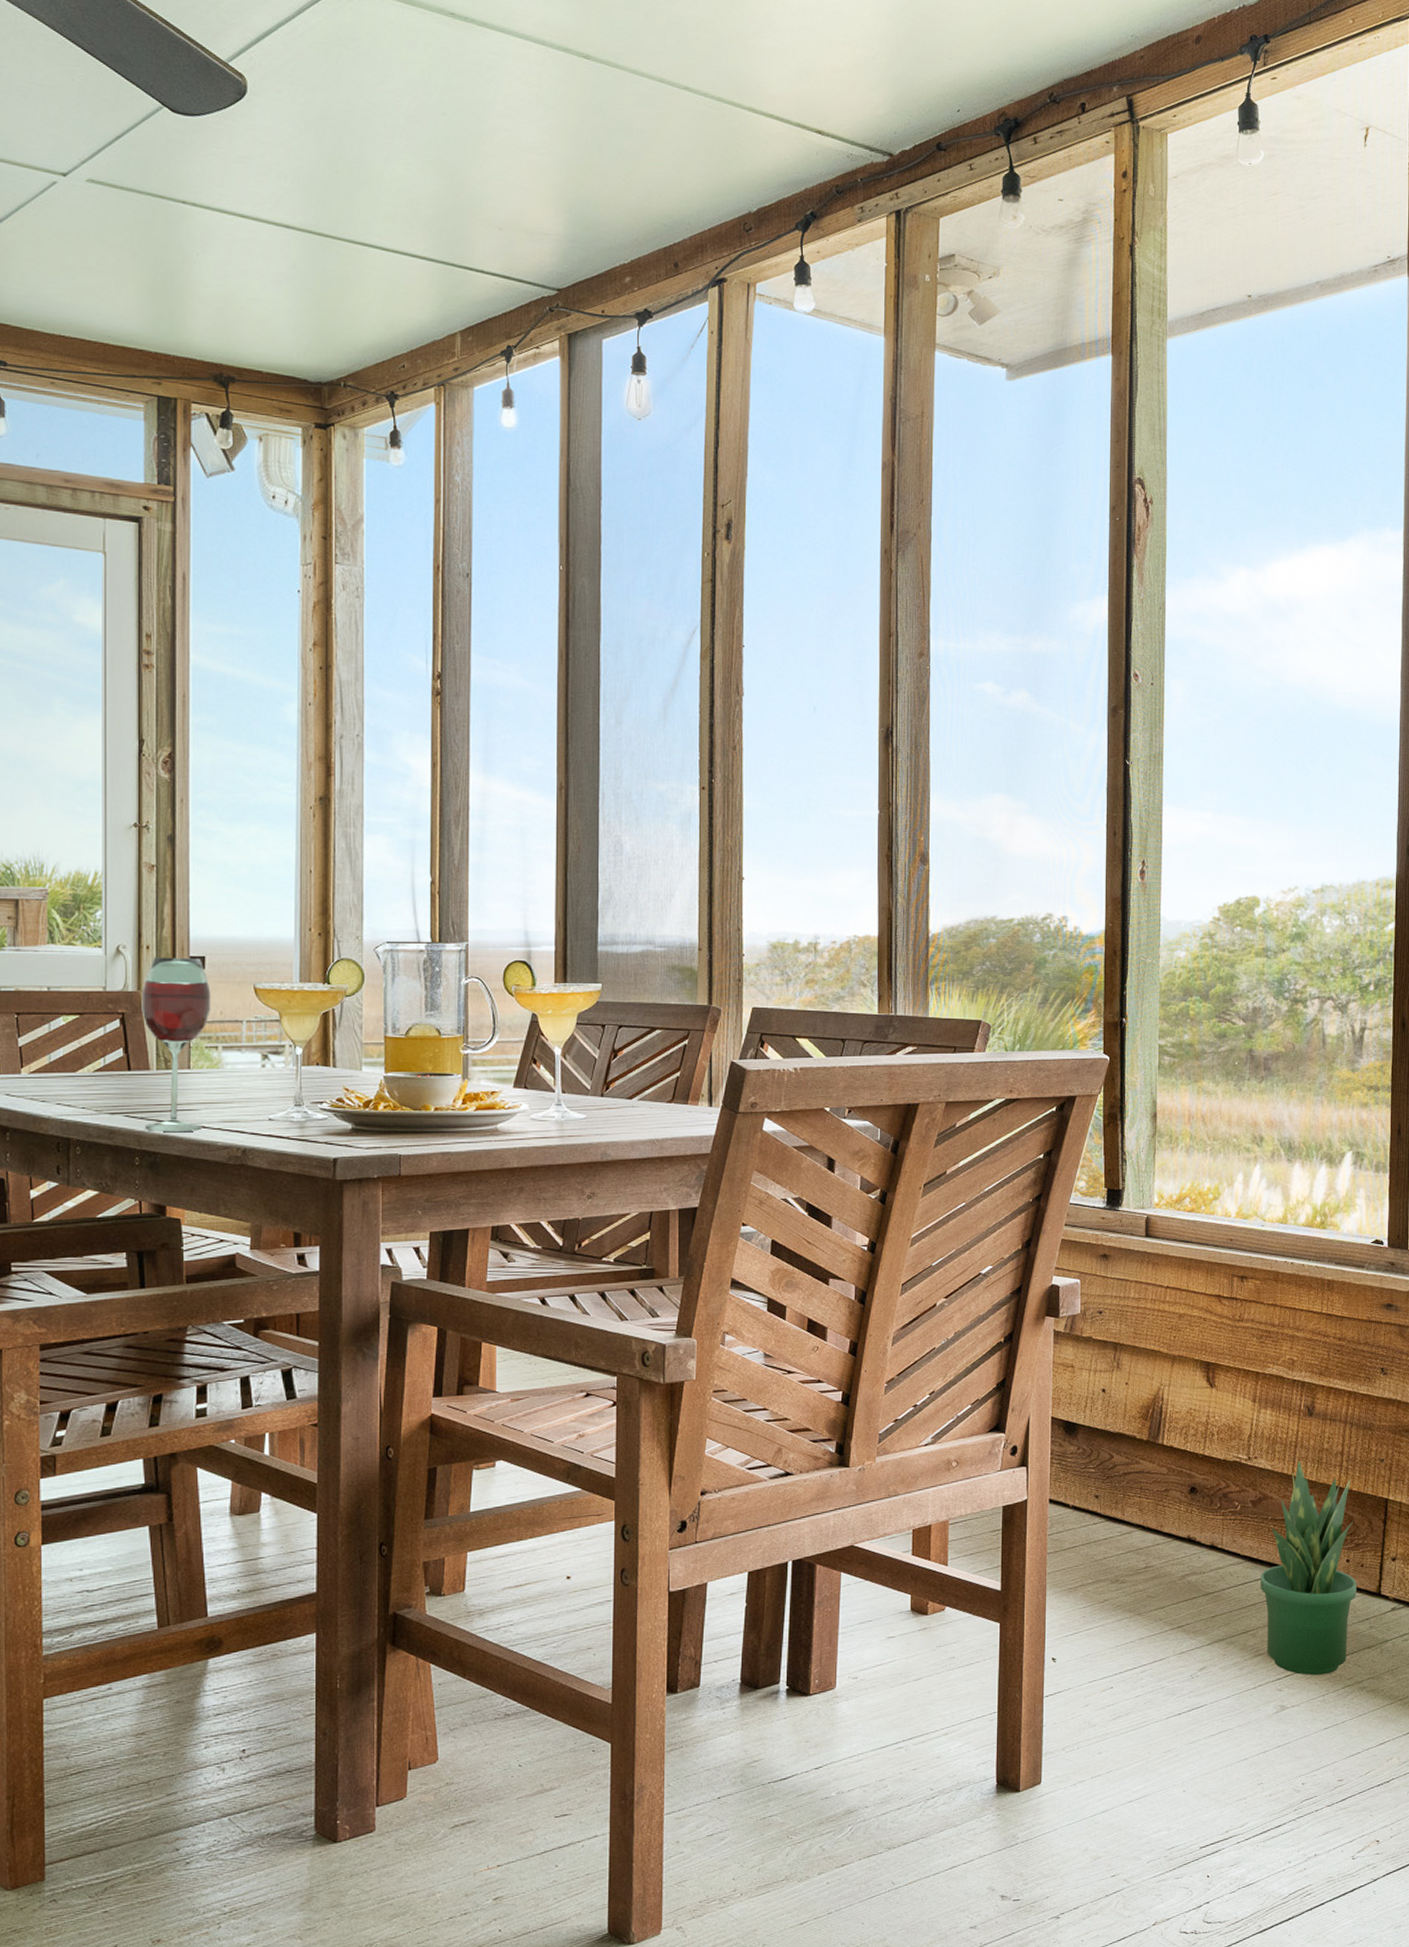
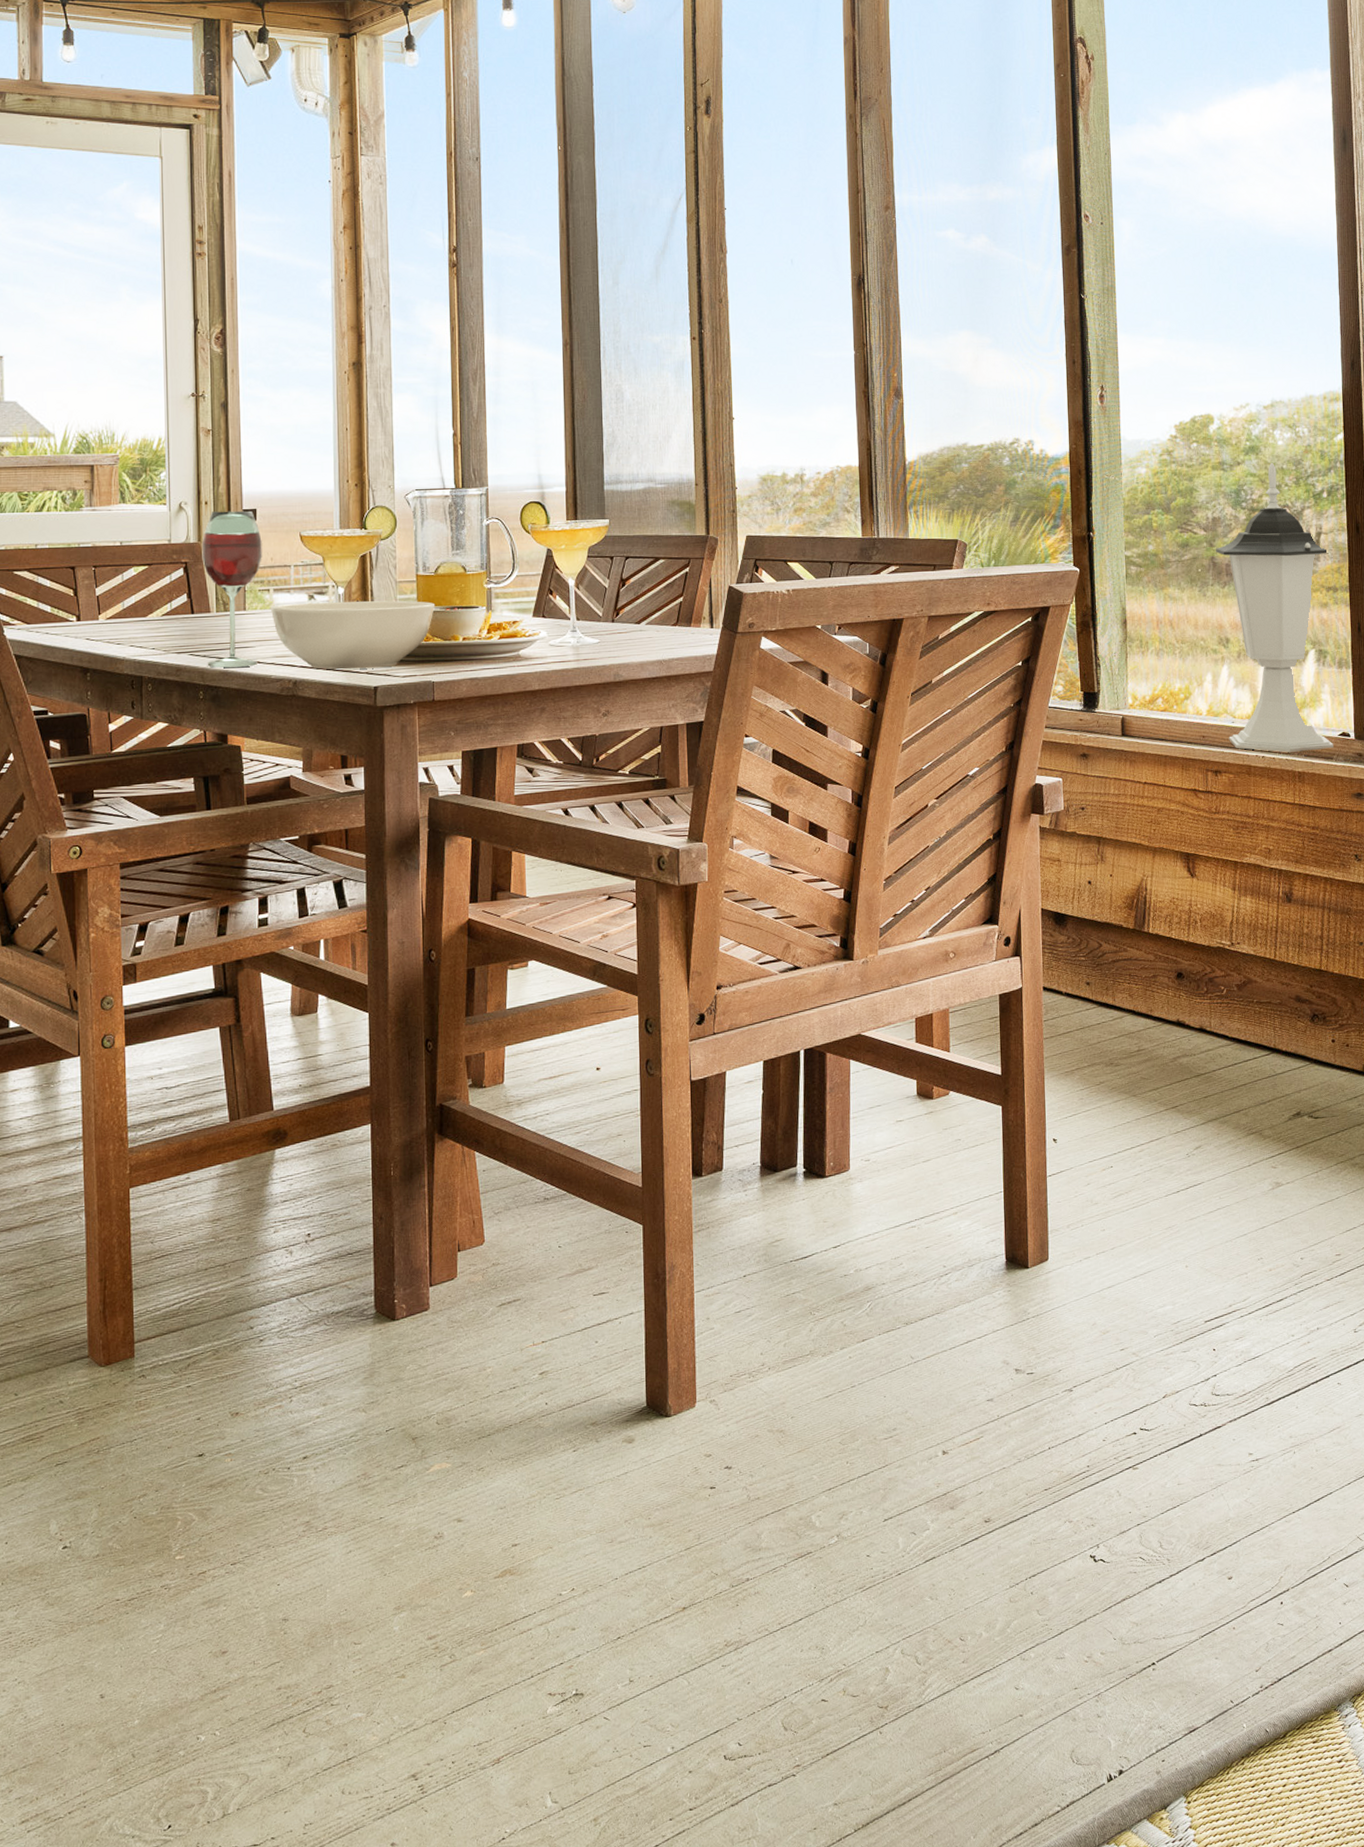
bowl: none [218,1063,405,1138] -> present [270,600,436,670]
lantern: none [1254,951,1372,1259] -> present [1215,462,1334,752]
planter: present [1260,1462,1357,1676] -> none [1249,946,1344,1153]

